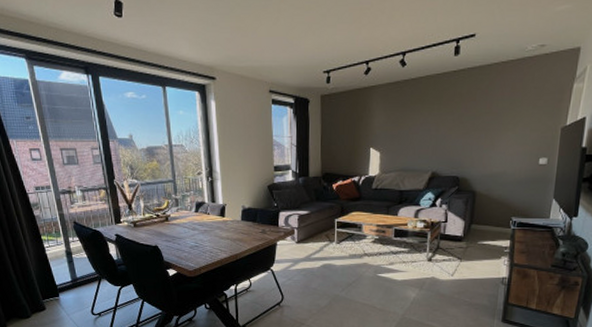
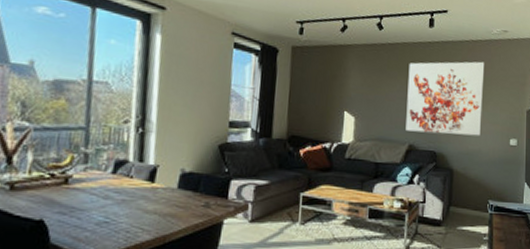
wall art: none [429,83,516,160] -> present [406,61,485,136]

